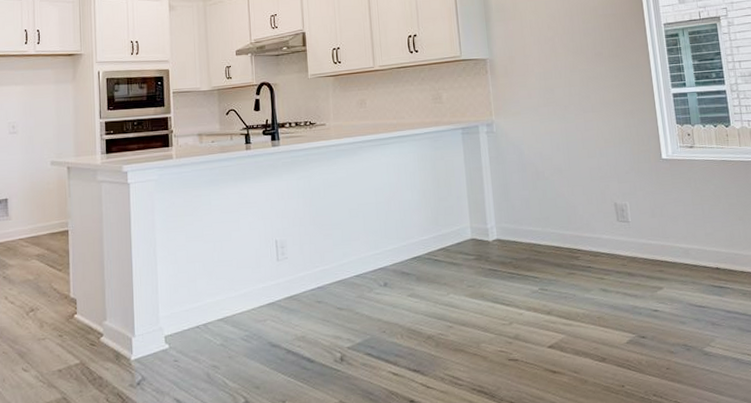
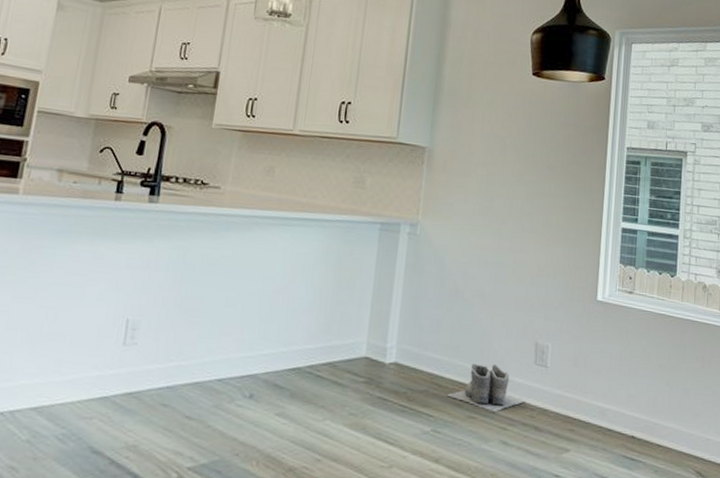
boots: none [547,227,616,267] -> present [447,364,526,413]

